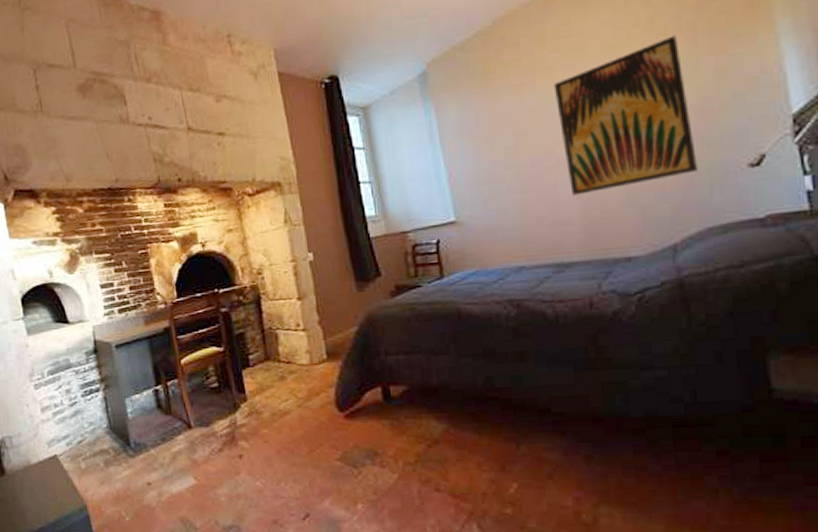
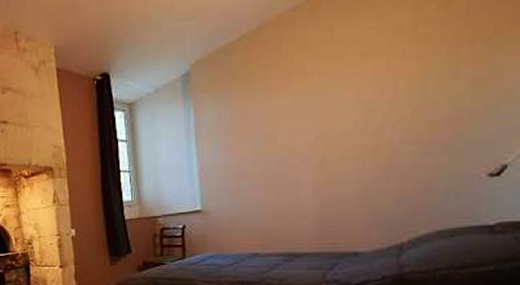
wall art: present [553,35,698,196] -> none [308,43,439,194]

